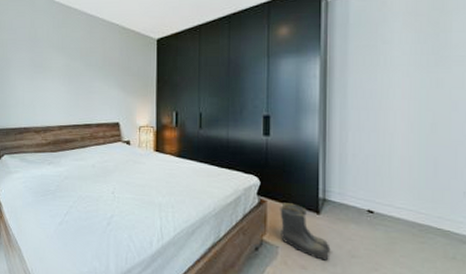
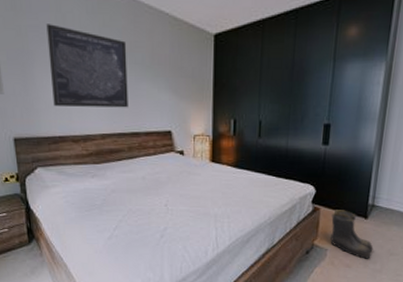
wall art: none [21,37,84,103] -> present [46,24,128,108]

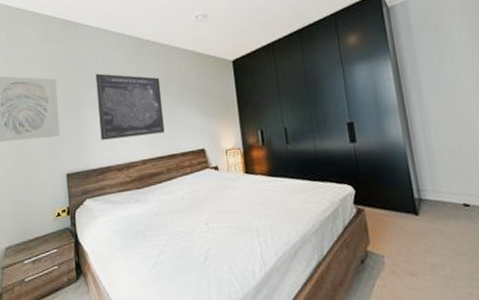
boots: present [330,210,373,259] -> none [378,208,436,263]

